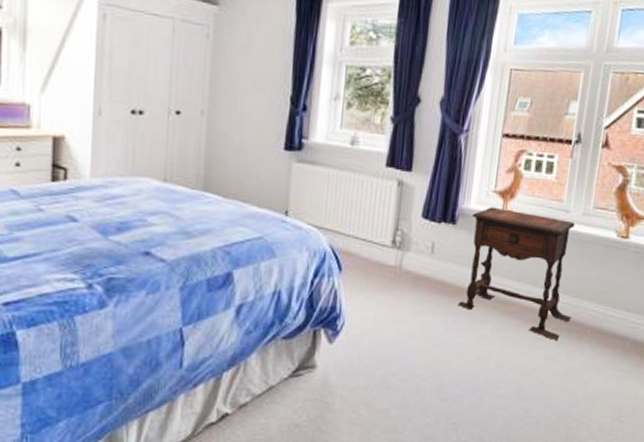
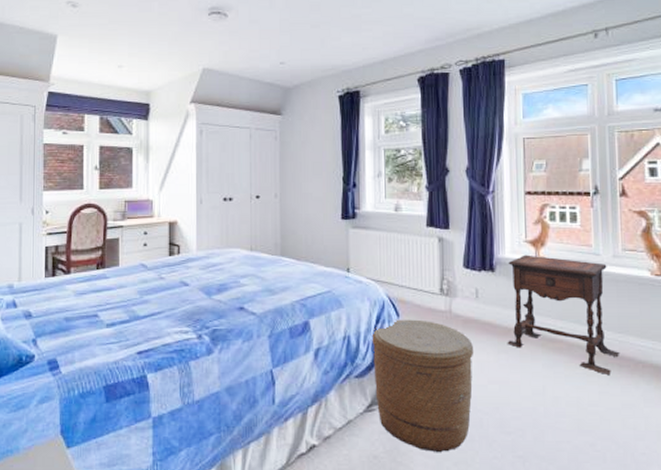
woven basket: none [304,274,421,421] -> present [372,319,474,453]

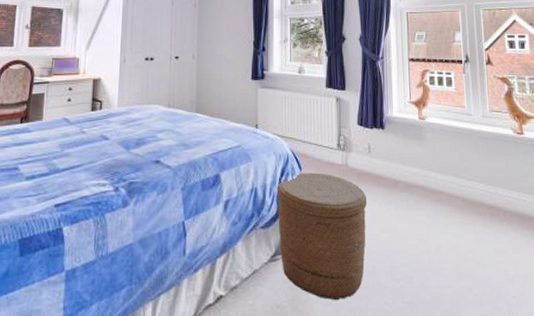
side table: present [507,255,620,374] -> none [396,114,491,223]

